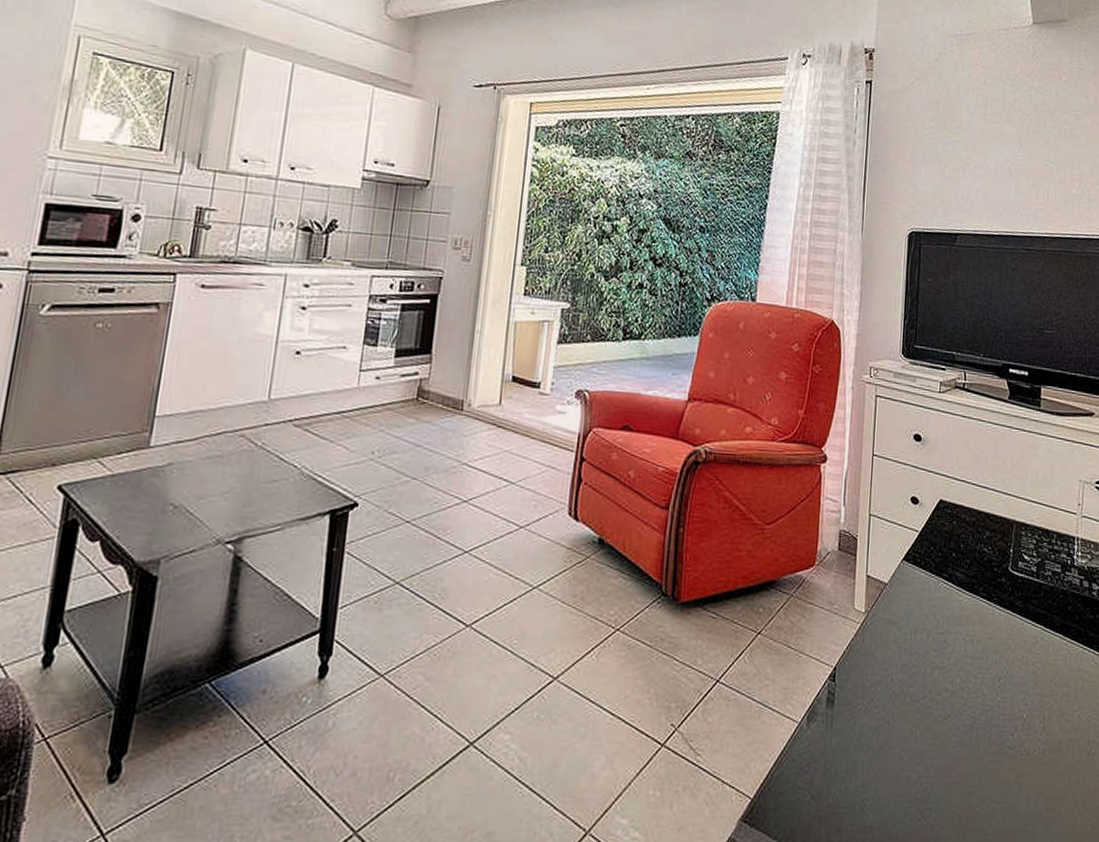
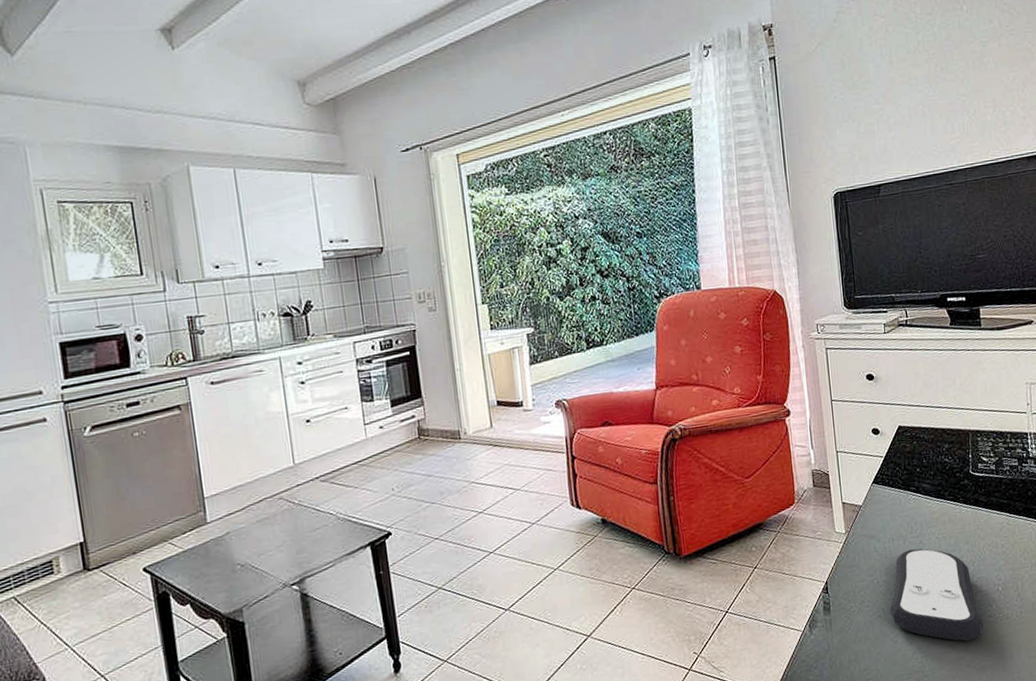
remote control: none [900,648,1001,773] -> present [890,548,984,642]

